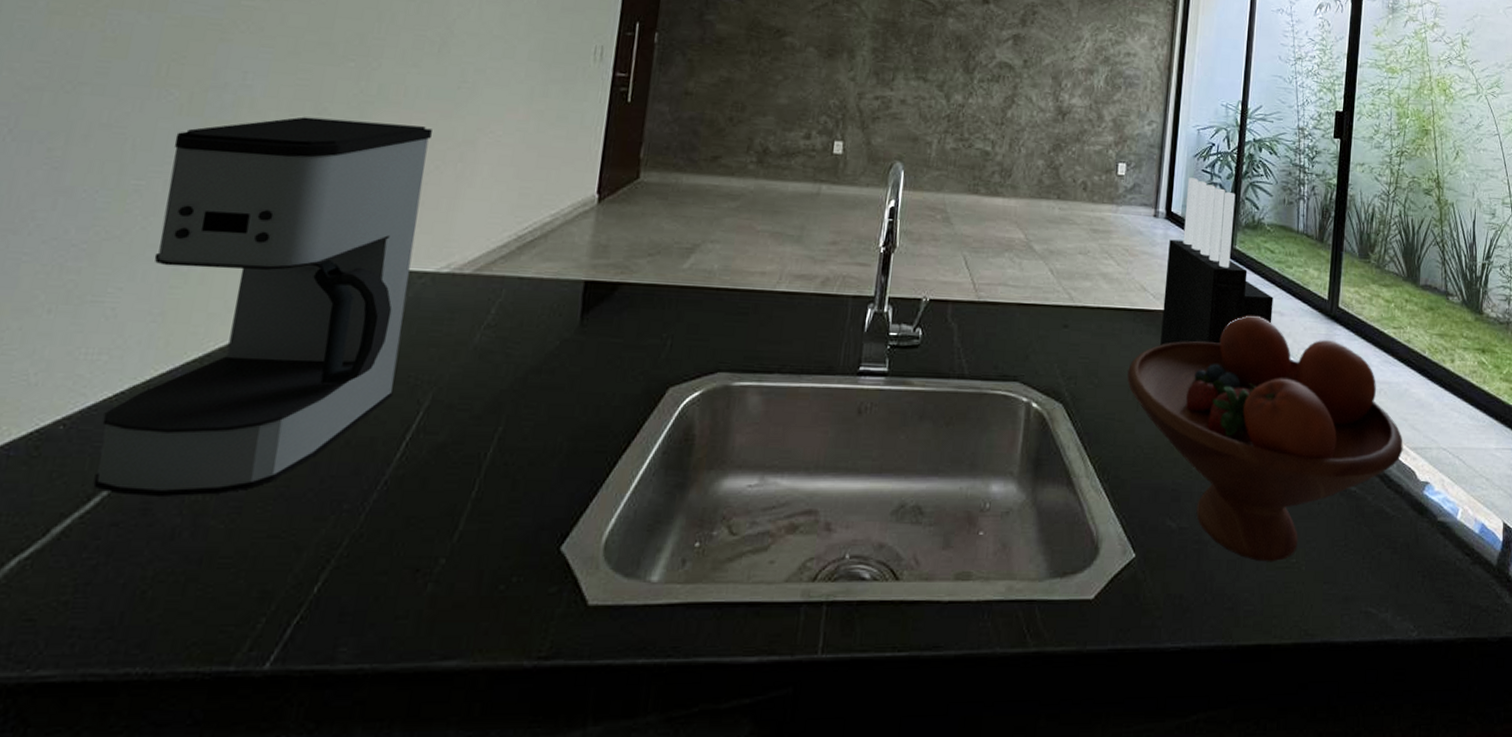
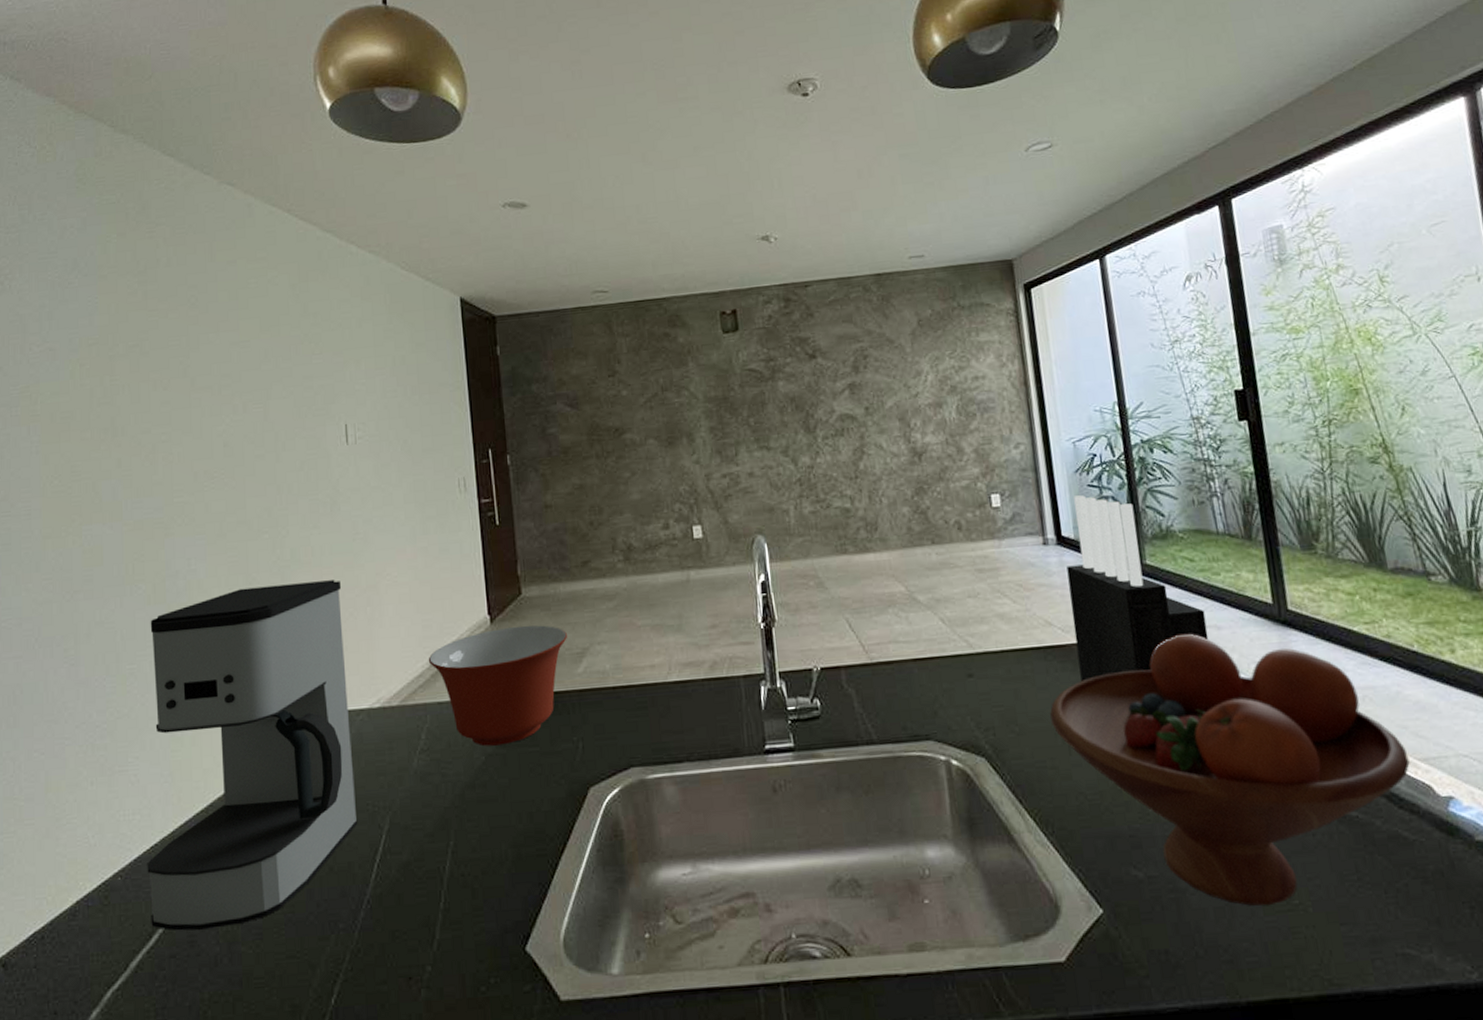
mixing bowl: none [517,210,680,332] -> present [428,625,567,747]

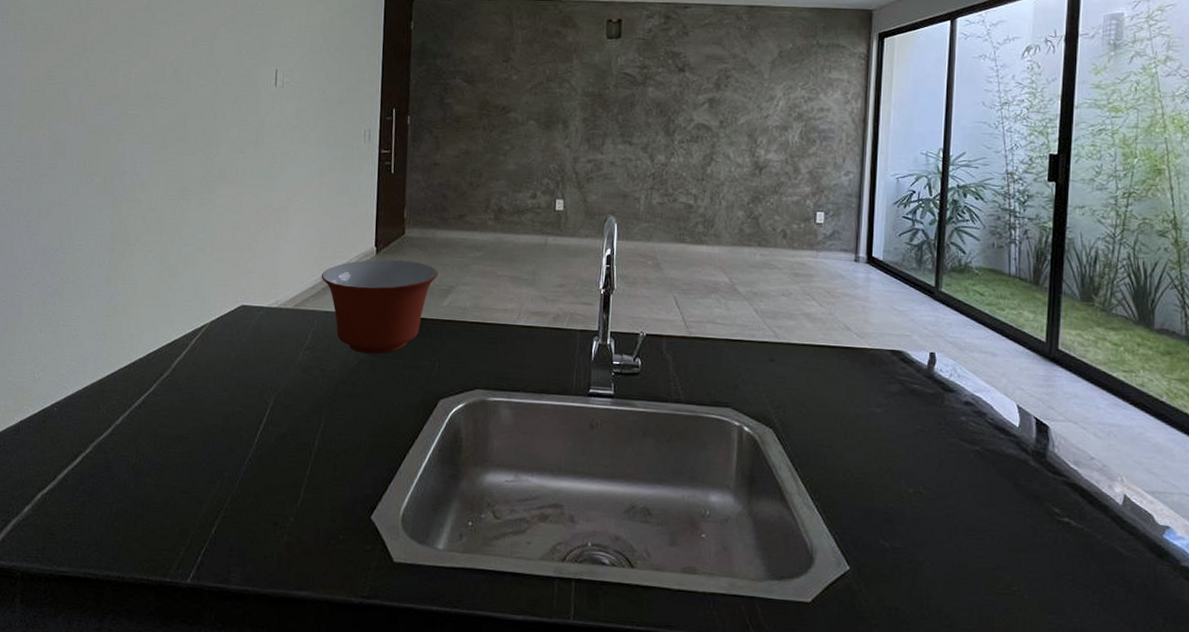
coffee maker: present [147,580,358,931] -> none [77,193,257,460]
fruit bowl: present [1050,634,1410,907] -> none [834,355,1138,588]
knife block: present [1066,495,1209,683] -> none [866,224,984,382]

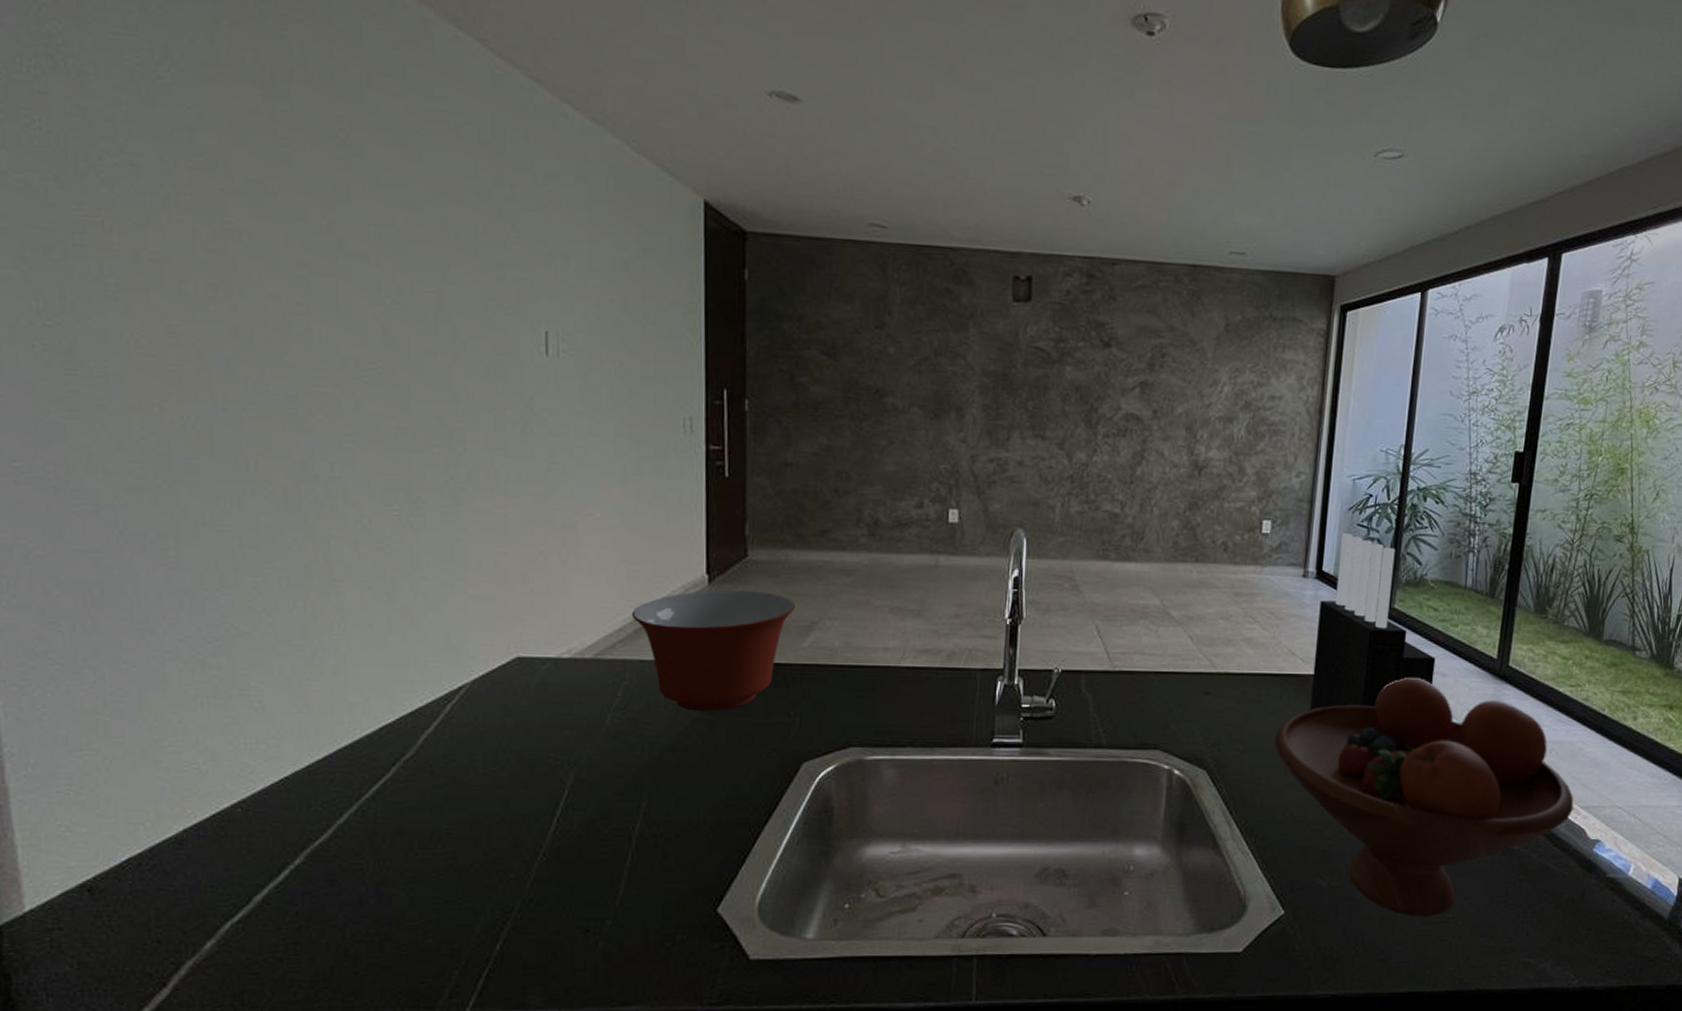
fruit bowl: none [834,355,1138,588] -> present [1274,677,1574,918]
knife block: none [866,224,984,382] -> present [1310,533,1436,711]

